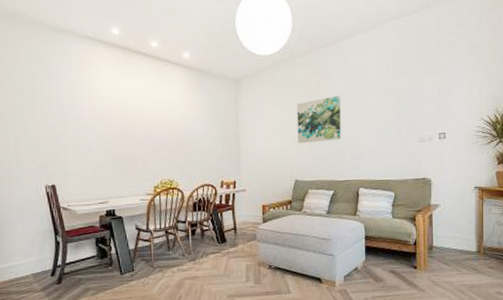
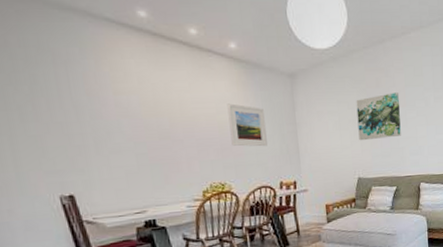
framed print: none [179,107,212,148] -> present [227,103,267,147]

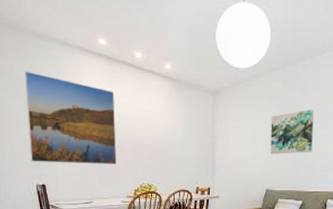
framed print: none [26,48,176,167] -> present [25,71,116,165]
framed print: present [227,103,267,147] -> none [159,116,189,155]

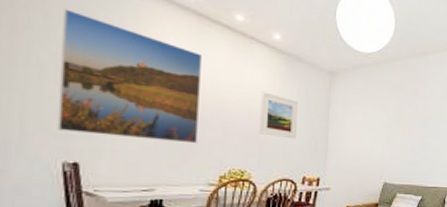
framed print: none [159,116,189,155] -> present [259,91,299,139]
wall art: present [270,109,315,155] -> none [390,103,436,147]

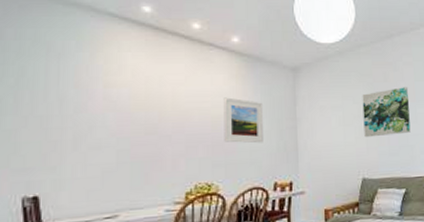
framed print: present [57,9,202,144] -> none [16,41,160,165]
wall art: none [390,103,436,147] -> present [362,87,411,138]

